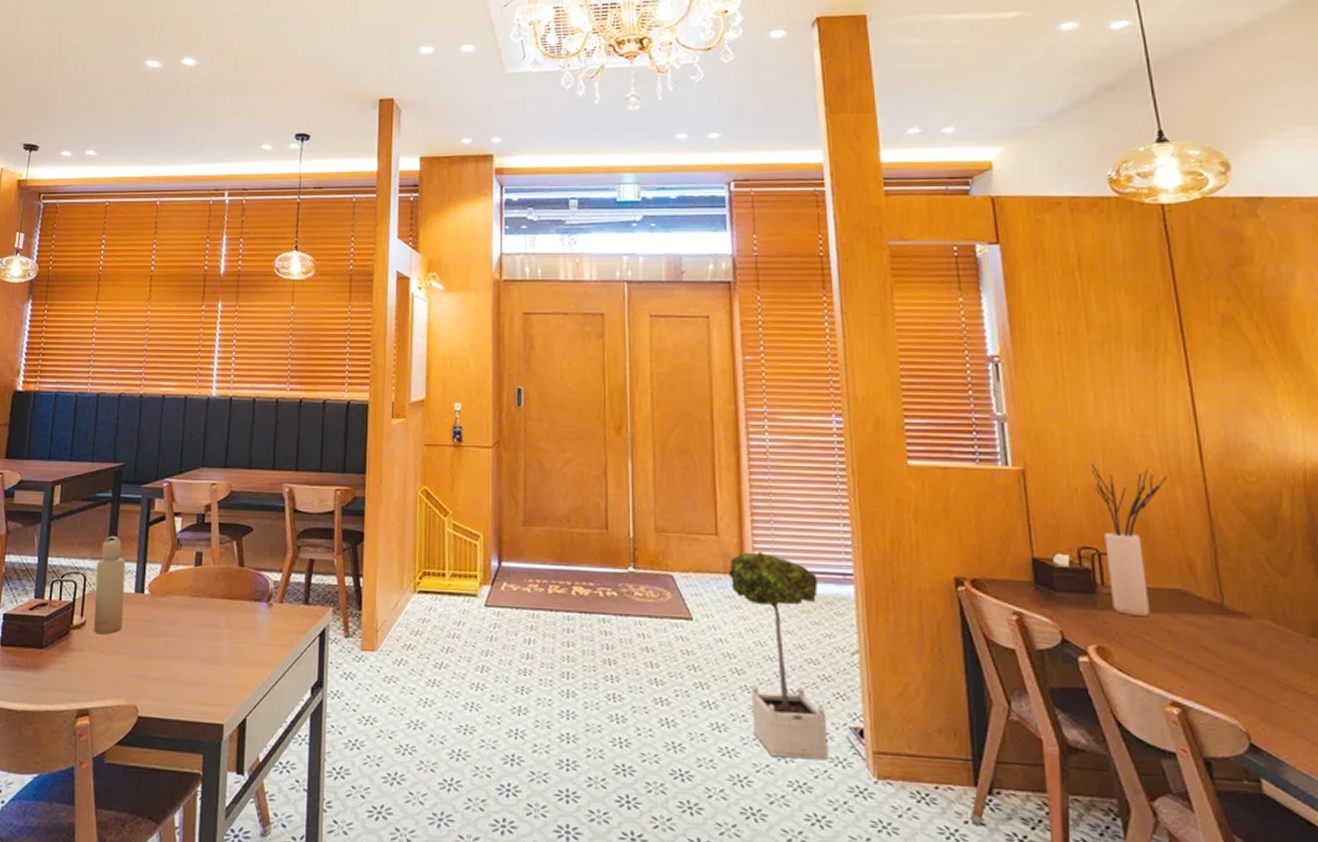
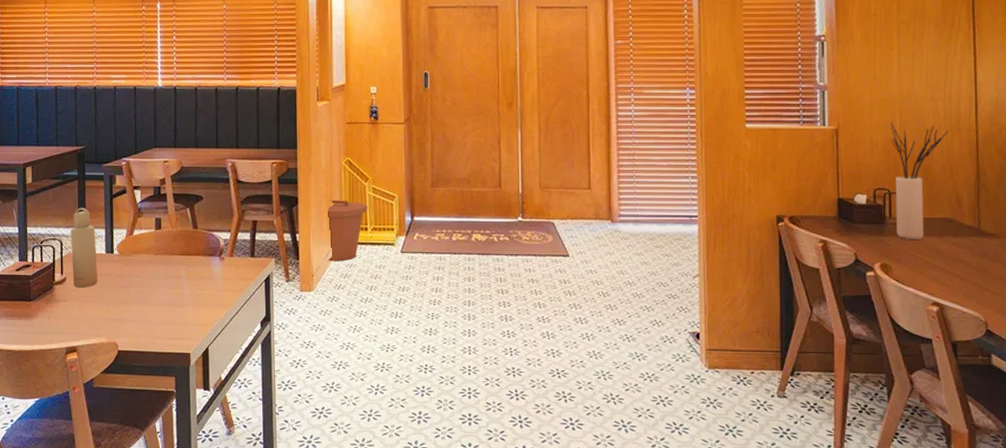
trash can: none [397,537,446,615] -> present [328,200,368,262]
potted tree: present [728,551,828,761] -> none [598,200,672,357]

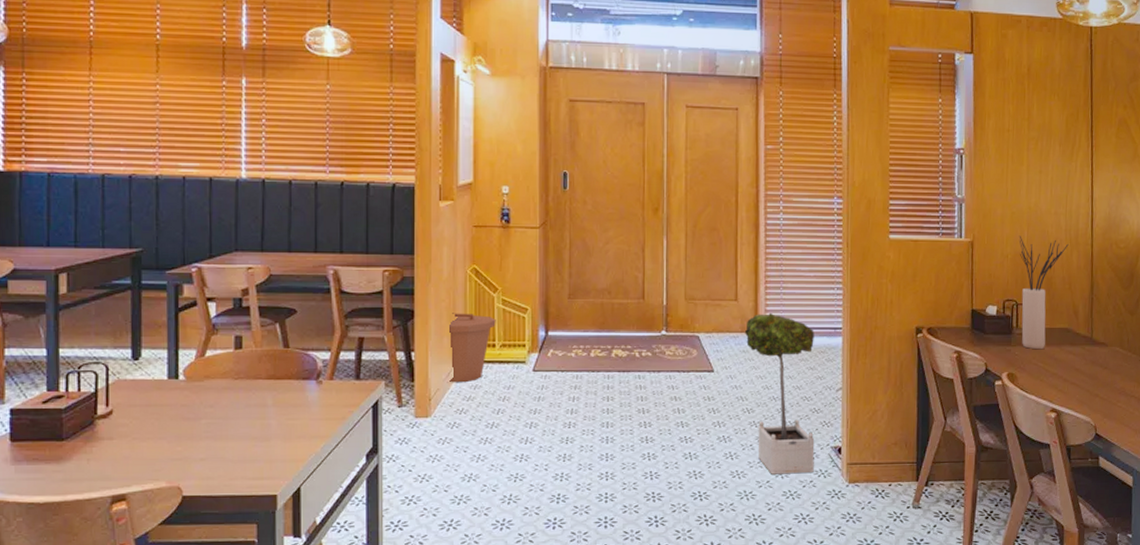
bottle: present [70,208,98,287] -> none [120,324,157,421]
potted tree: none [598,200,672,357] -> present [744,312,815,474]

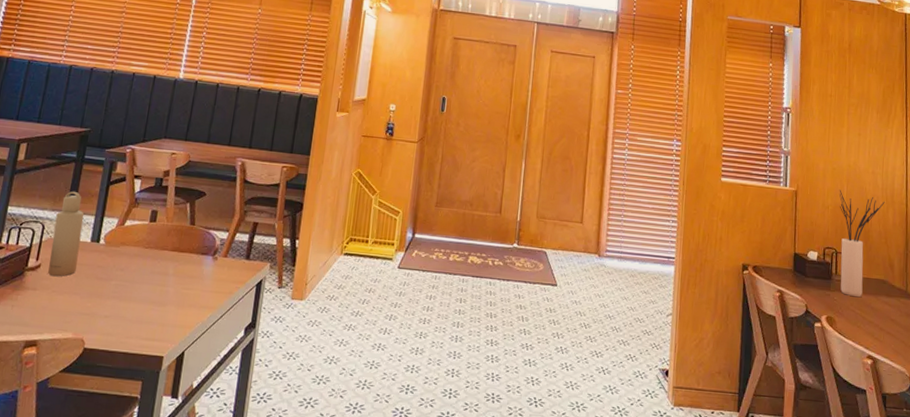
bottle: none [120,324,157,421] -> present [48,192,85,276]
trash can: present [449,313,496,383] -> none [325,209,372,272]
potted tree: present [744,312,815,474] -> none [587,237,650,392]

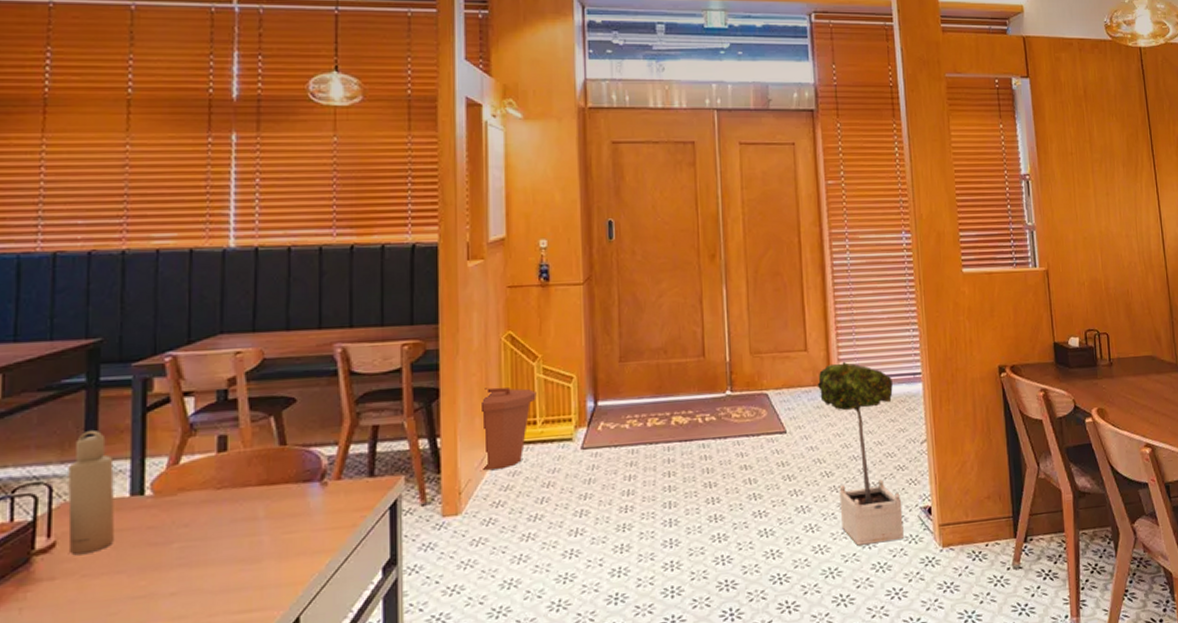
trash can: none [325,209,372,272] -> present [482,387,537,471]
potted tree: none [587,237,650,392] -> present [817,361,904,546]
vase: present [839,189,885,298] -> none [1093,261,1143,381]

